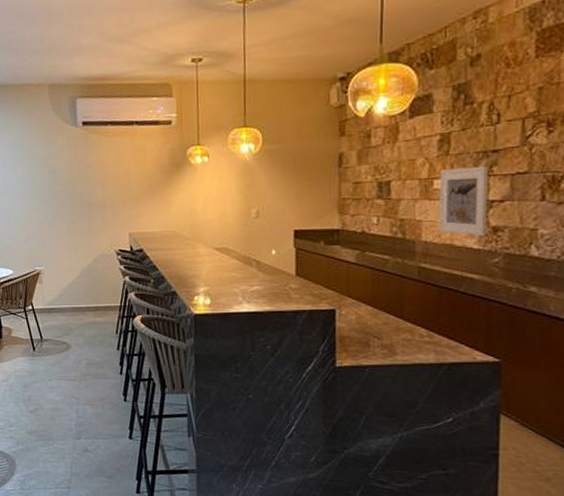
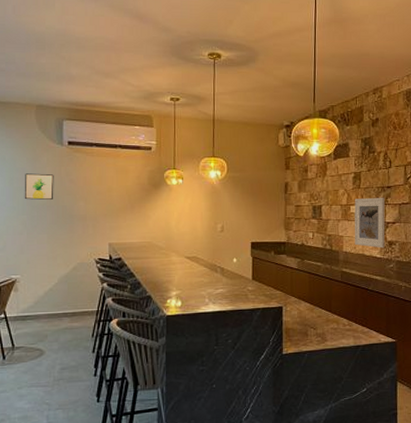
wall art: none [42,159,71,188] -> present [24,173,54,200]

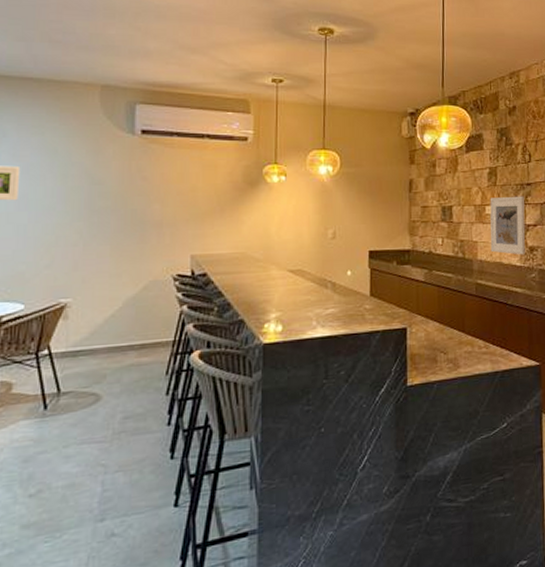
wall art: present [24,173,54,200] -> none [81,169,122,202]

